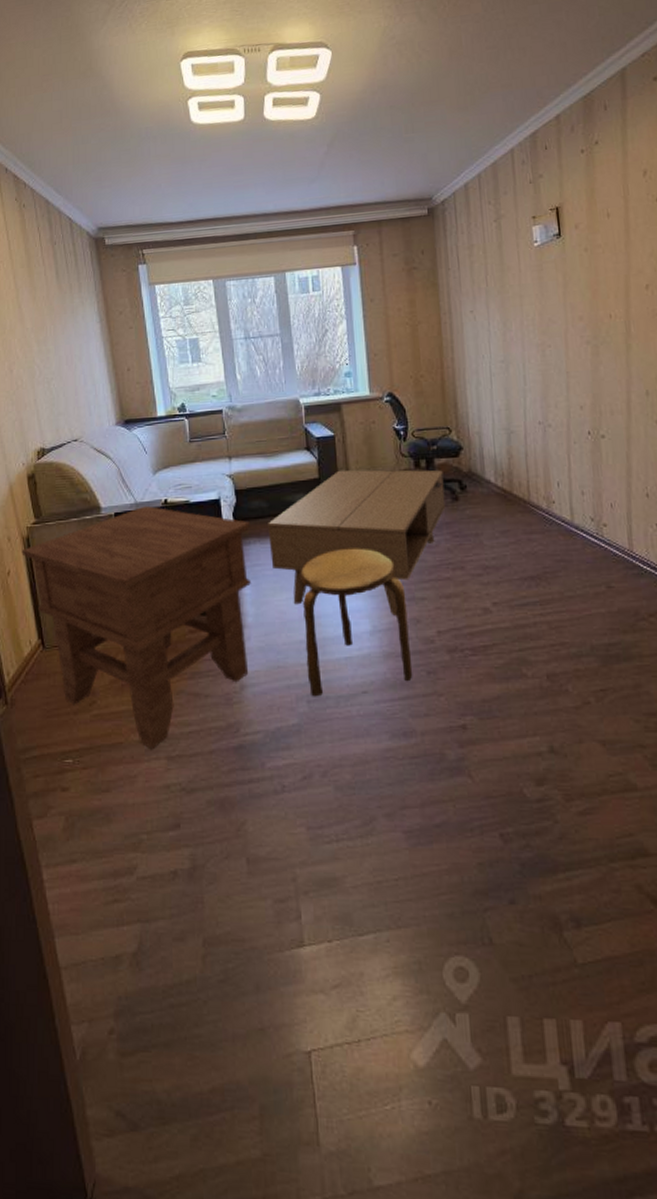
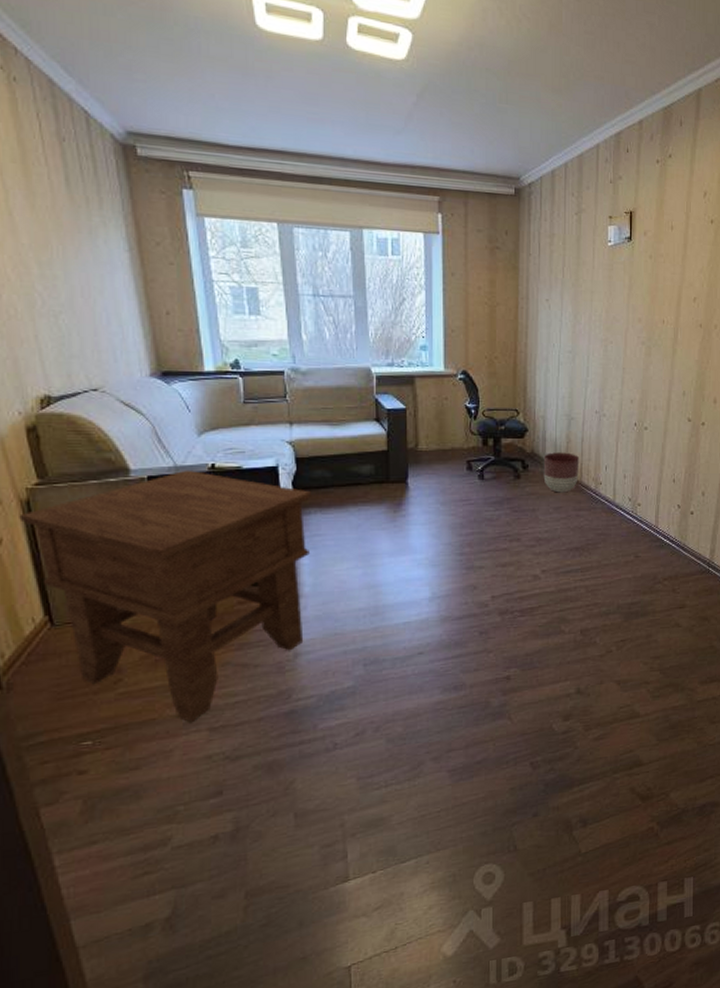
coffee table: present [268,469,446,616] -> none [331,443,508,583]
stool: present [299,548,413,697] -> none [361,520,467,661]
planter: none [483,469,526,515] -> present [543,452,580,493]

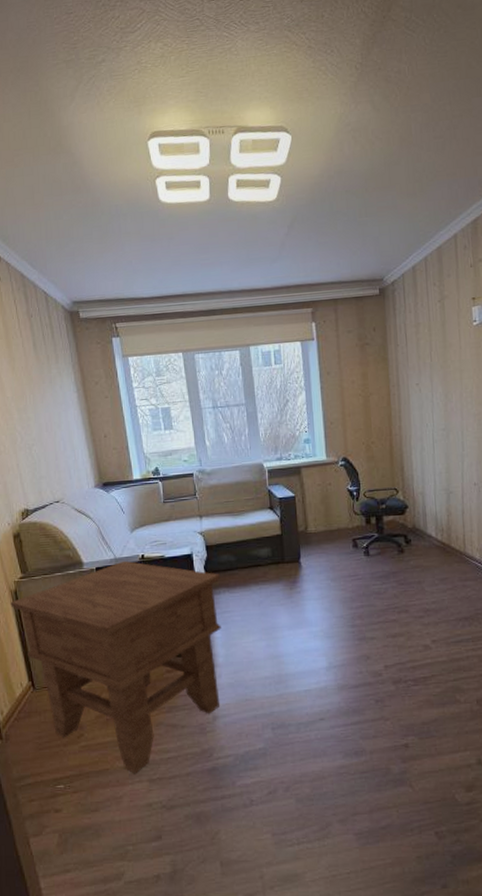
planter: present [543,452,580,493] -> none [425,525,462,565]

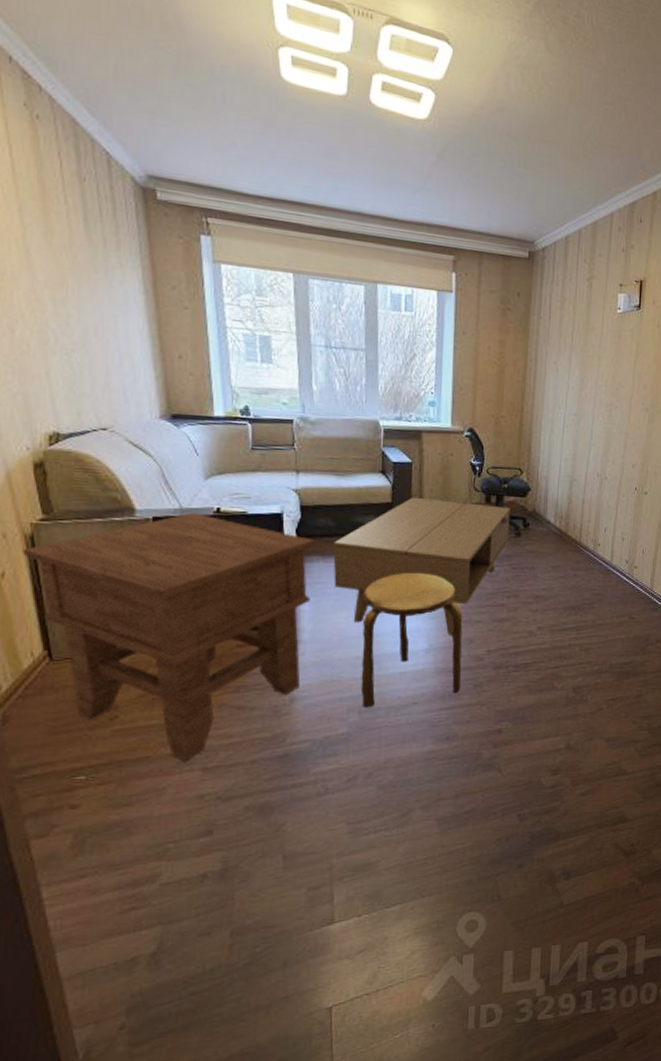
coffee table: none [236,526,393,654] -> present [333,497,510,636]
stool: none [264,595,364,725] -> present [360,572,463,708]

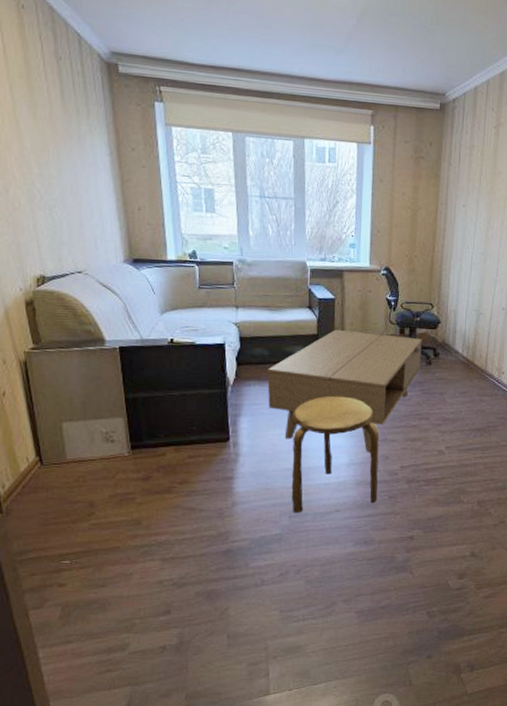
side table: present [22,512,314,762] -> none [18,343,251,553]

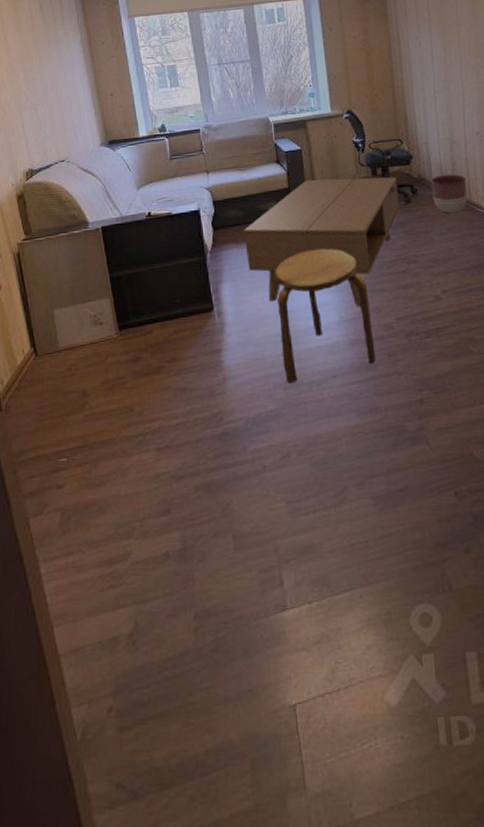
planter: none [452,343,486,380] -> present [431,174,468,214]

